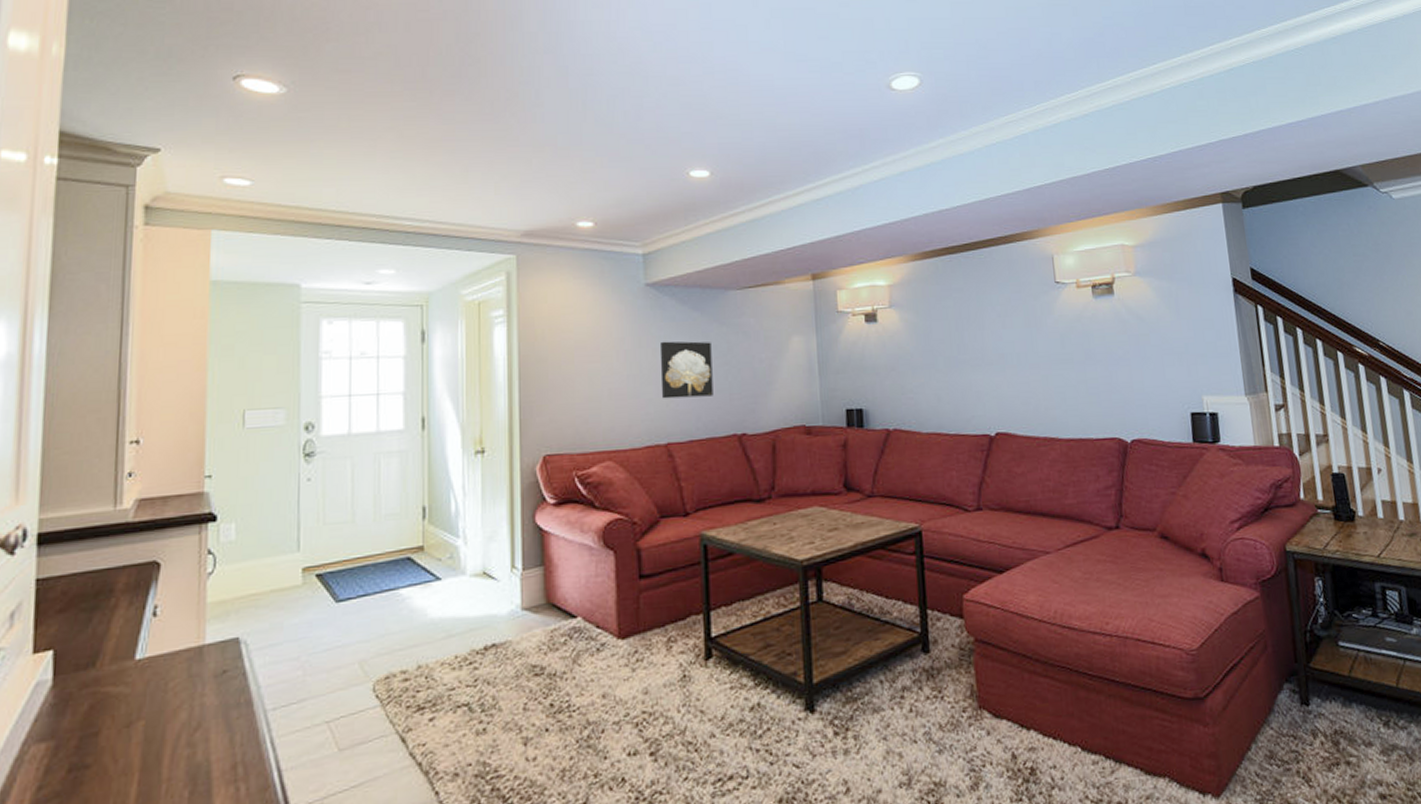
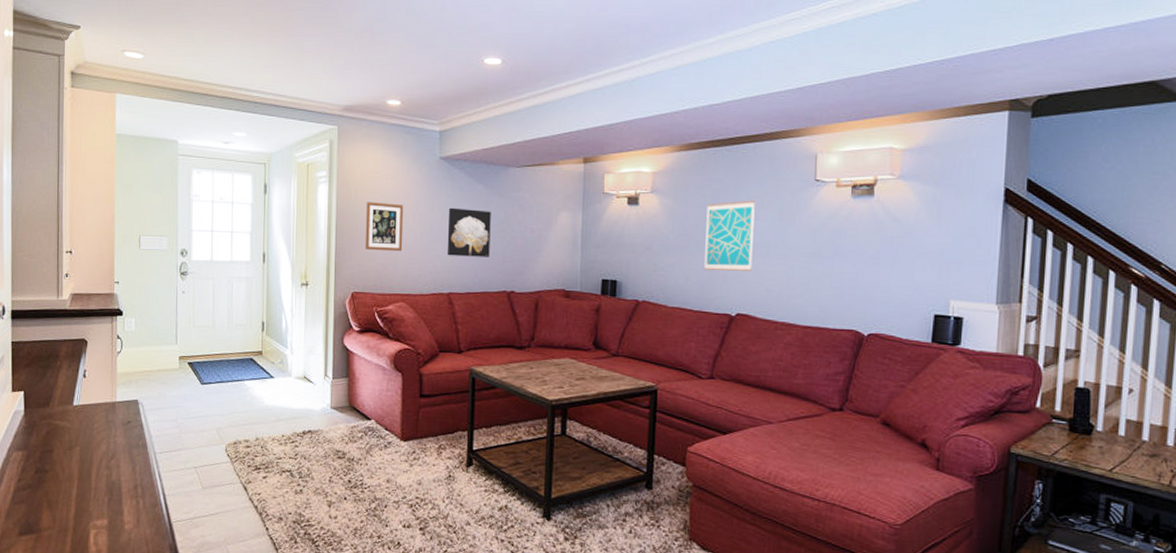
picture frame: none [556,341,606,401] -> present [364,201,404,252]
wall art: none [950,308,1006,388] -> present [703,200,755,271]

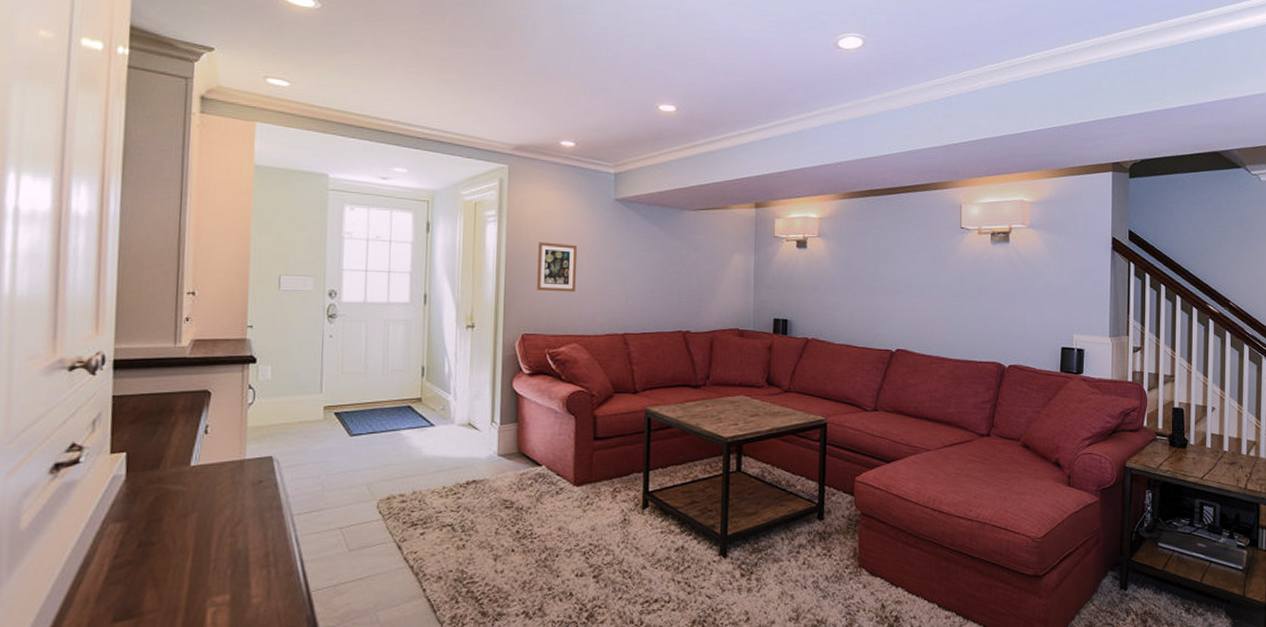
wall art: present [447,207,491,257] -> none [622,248,666,298]
wall art: present [703,200,755,271] -> none [866,245,910,310]

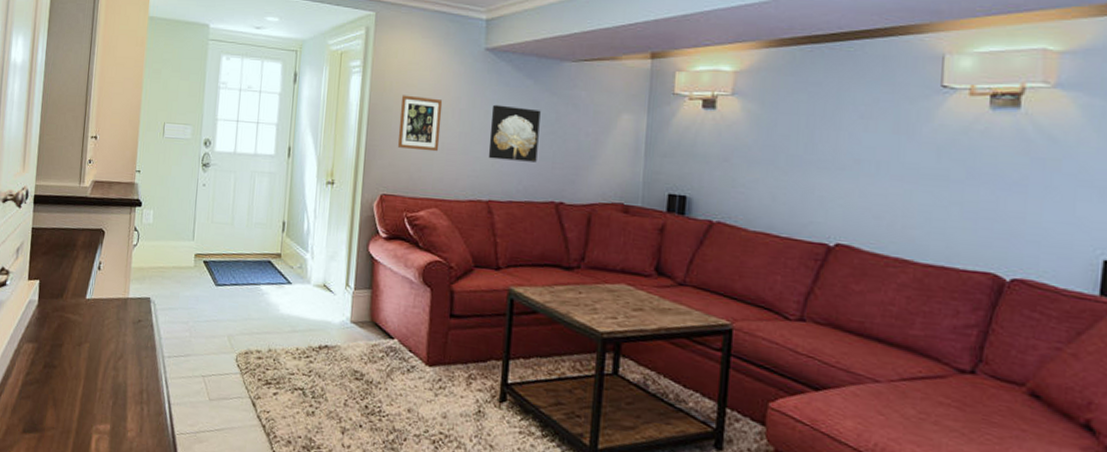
wall art: none [622,248,666,298] -> present [488,104,541,162]

